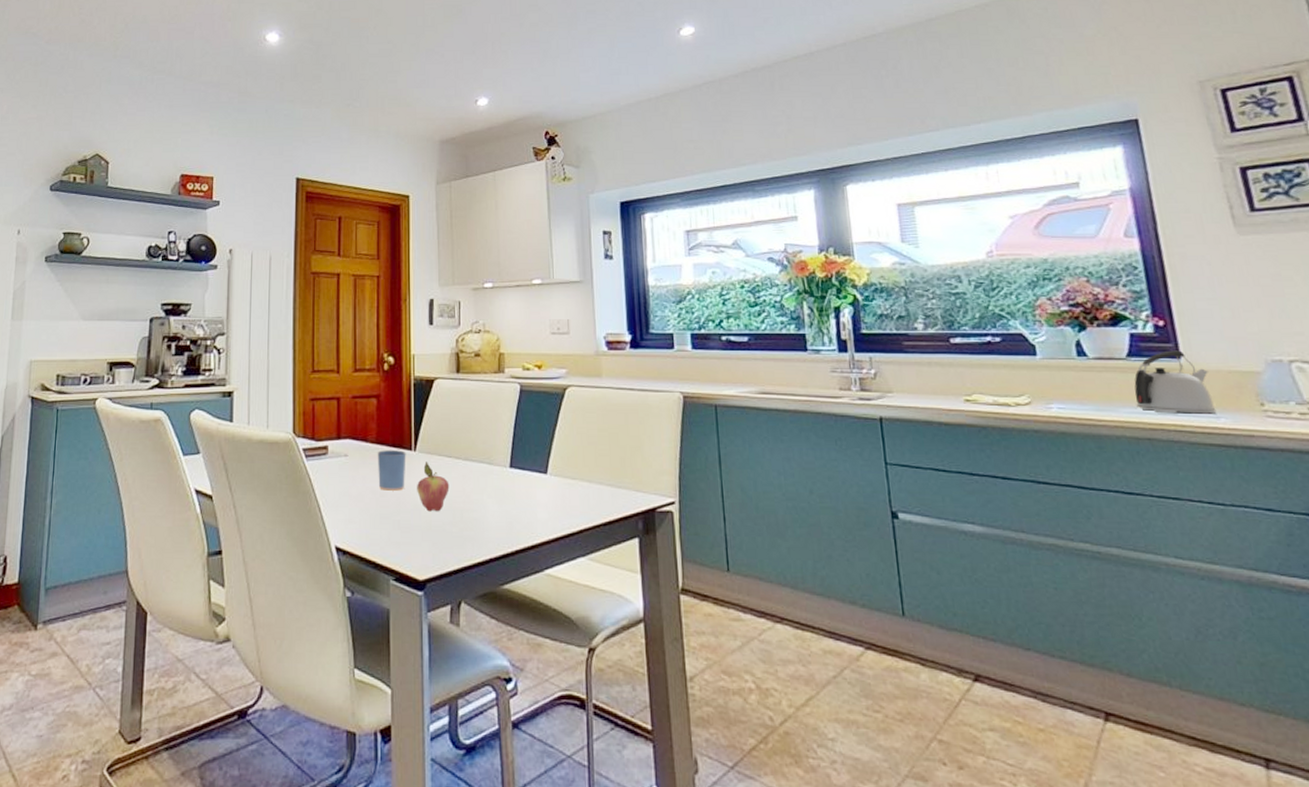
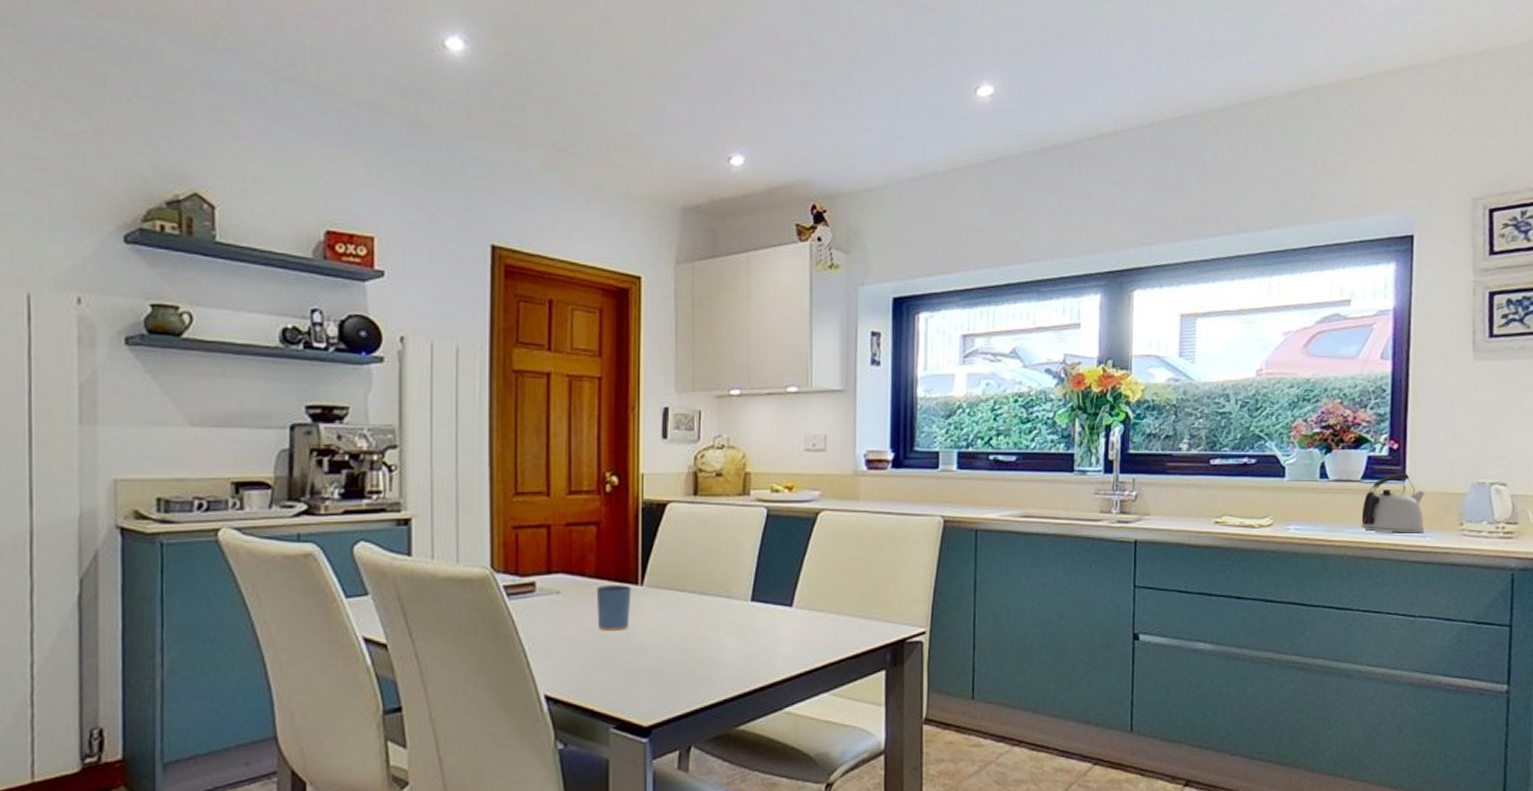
fruit: present [417,461,450,512] -> none [643,597,682,652]

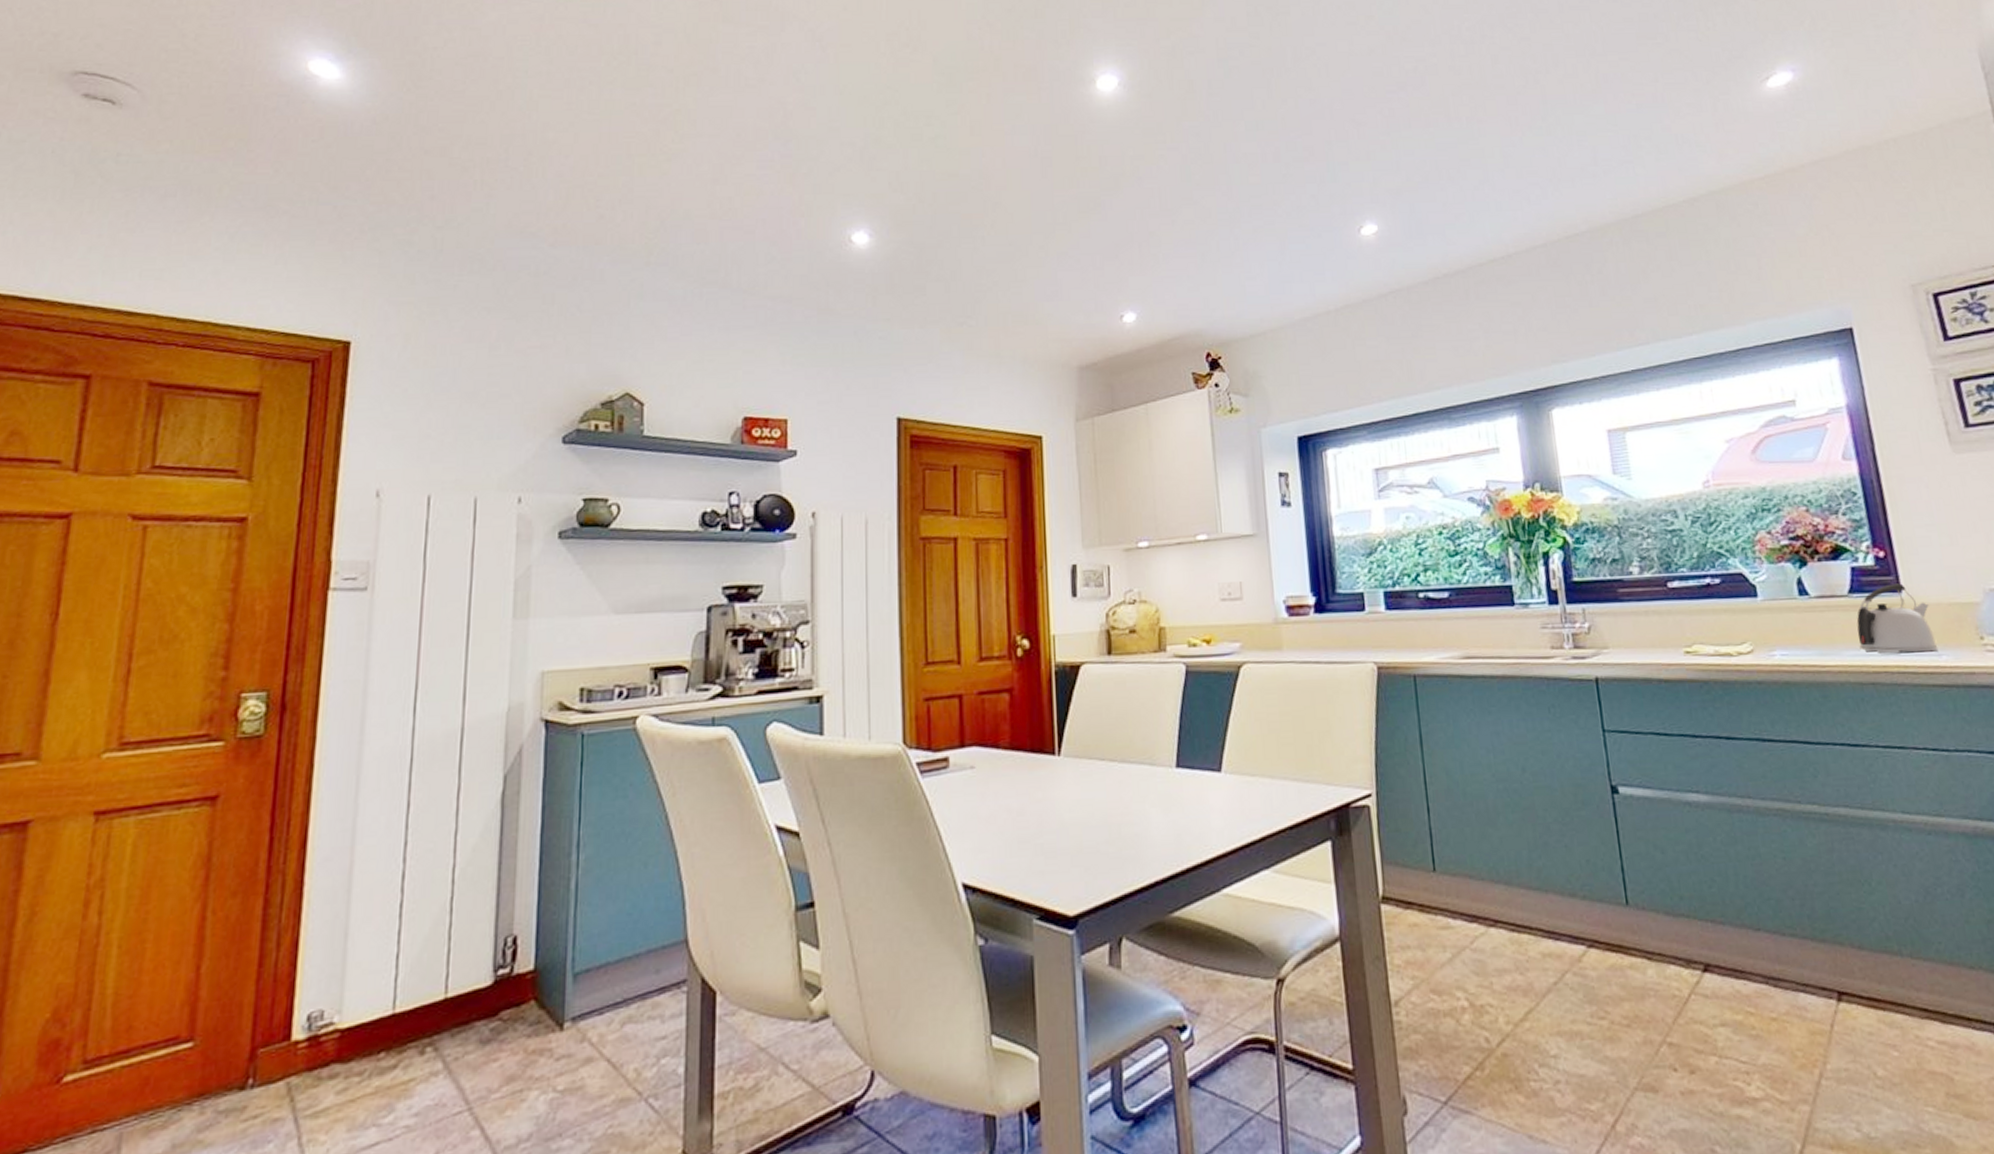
mug: present [596,585,632,631] -> none [1011,756,1049,808]

